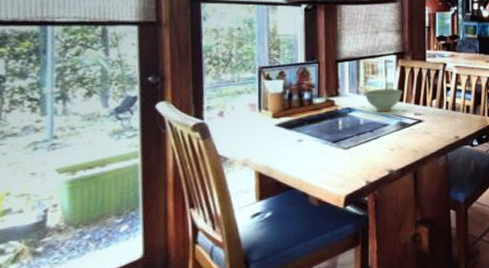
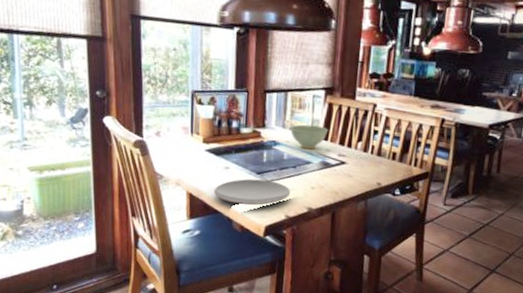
plate: none [286,148,370,177] -> present [214,179,291,206]

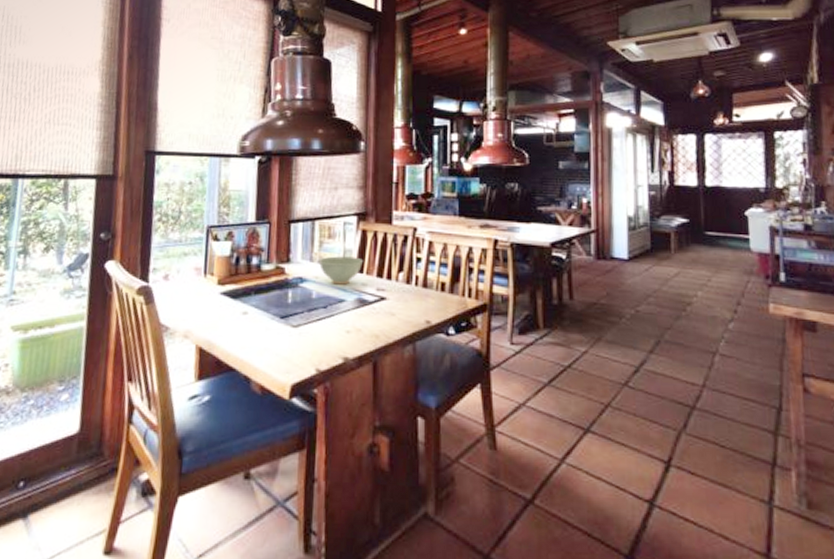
plate: present [214,179,291,206] -> none [228,325,322,359]

